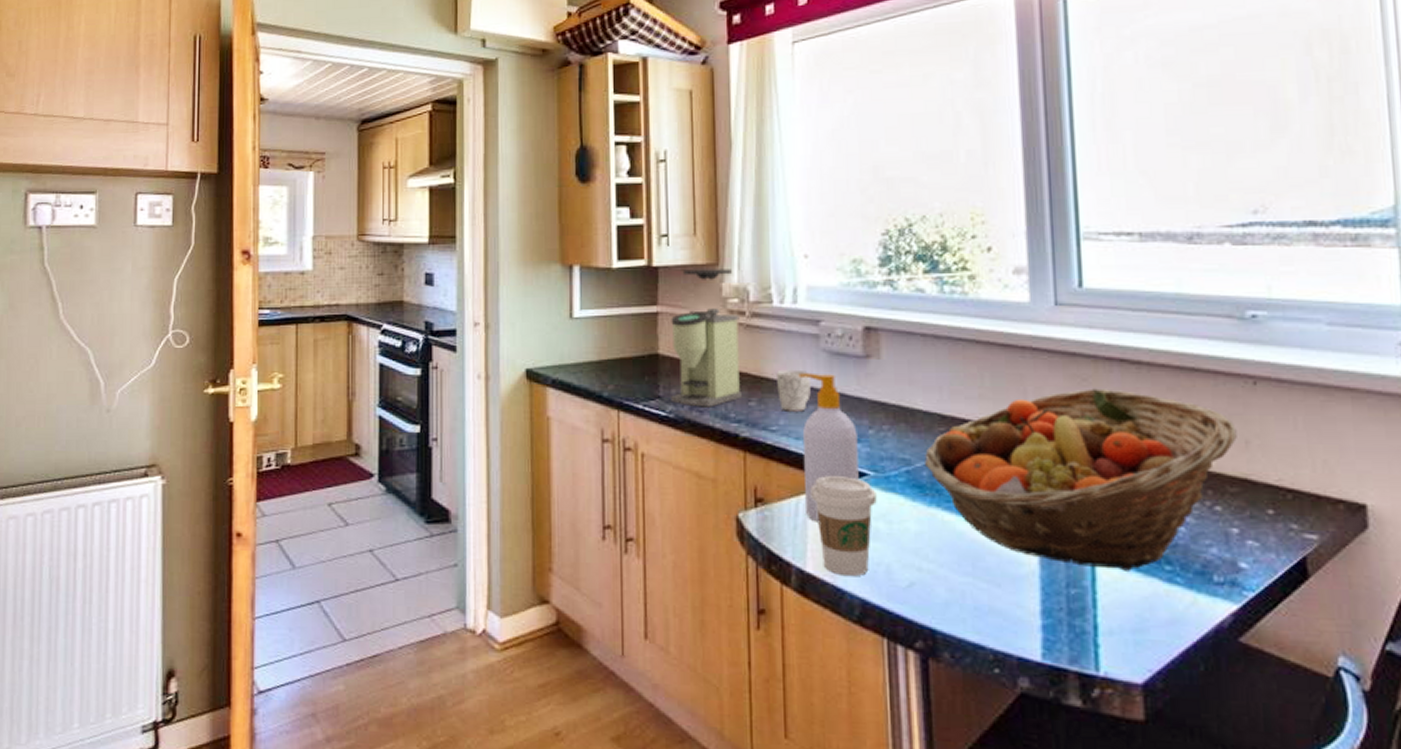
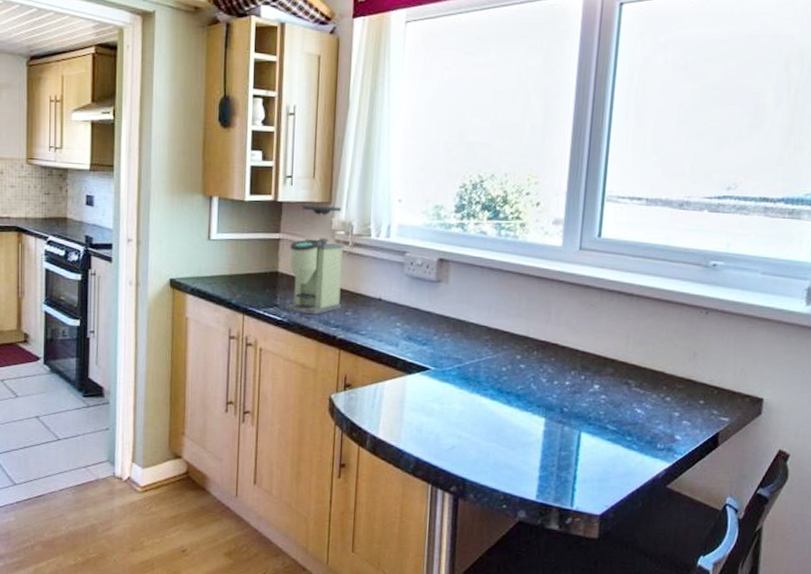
mug: present [775,369,812,412] -> none [368,288,395,321]
soap bottle: present [798,372,859,522] -> none [382,291,425,403]
coffee cup: present [810,476,877,577] -> none [386,369,435,442]
fruit basket: present [923,389,1237,571] -> none [471,312,689,440]

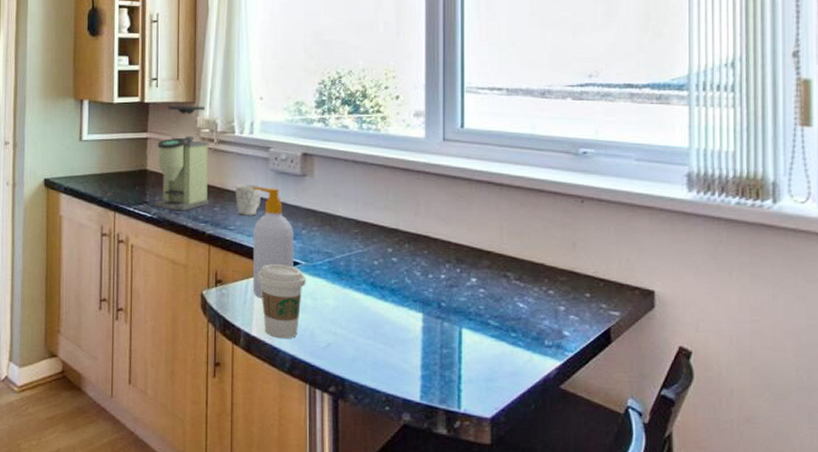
mug: none [368,288,395,321] -> present [235,183,262,216]
soap bottle: none [382,291,425,403] -> present [252,186,294,299]
coffee cup: none [386,369,435,442] -> present [257,264,306,339]

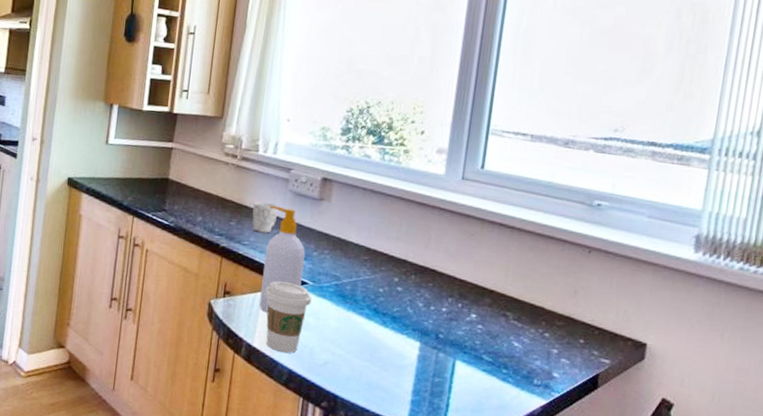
coffee grinder: present [155,106,209,211] -> none [173,118,233,222]

